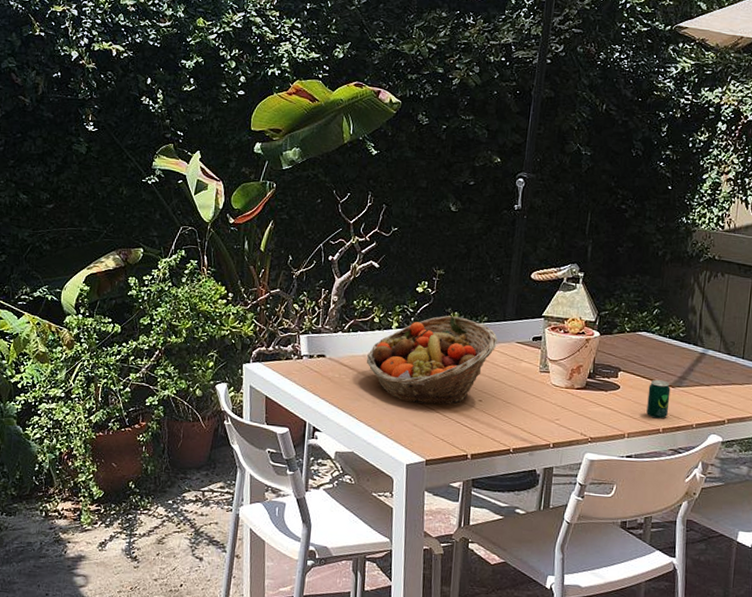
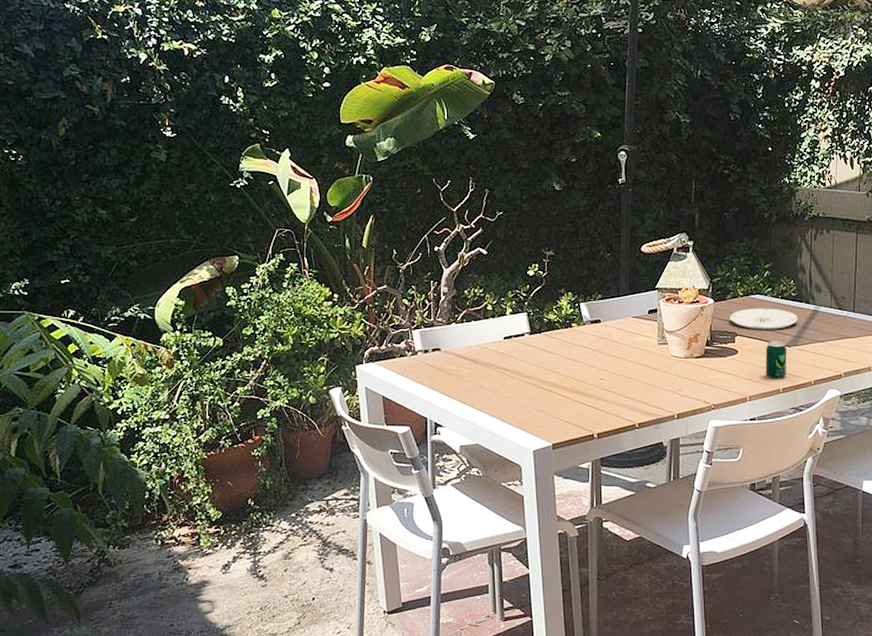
fruit basket: present [366,316,498,406] -> none [483,297,613,388]
plate: none [614,345,685,369] -> present [729,308,799,330]

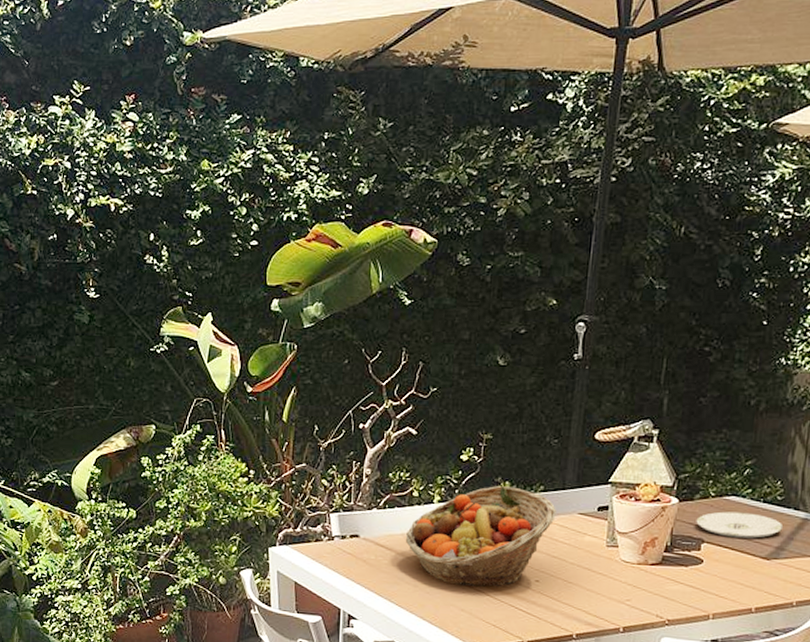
fruit basket: none [483,297,613,388] -> present [405,486,556,587]
beverage can: present [766,340,787,379] -> none [735,551,765,597]

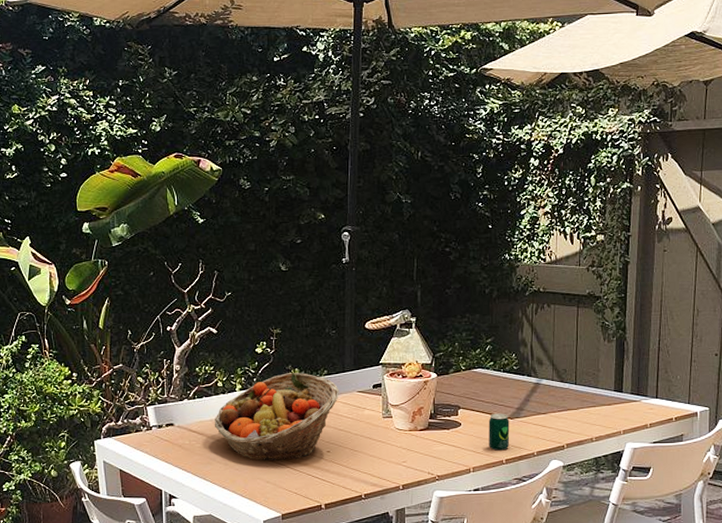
plate: present [696,511,784,539] -> none [452,381,521,403]
beverage can: none [735,551,765,597] -> present [488,413,510,451]

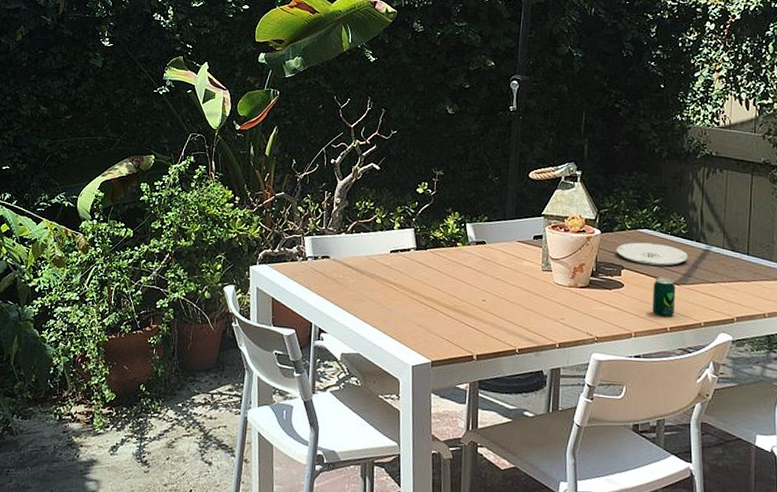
fruit basket: present [214,373,339,461] -> none [369,216,499,306]
plate: none [452,381,521,403] -> present [616,242,689,266]

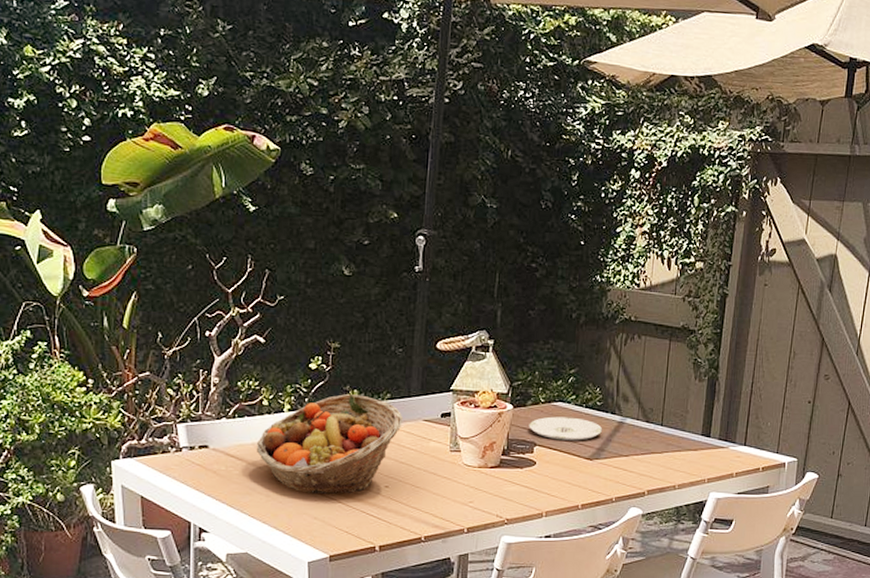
fruit basket: none [369,216,499,306] -> present [256,394,403,494]
beverage can: present [652,277,676,318] -> none [564,452,589,495]

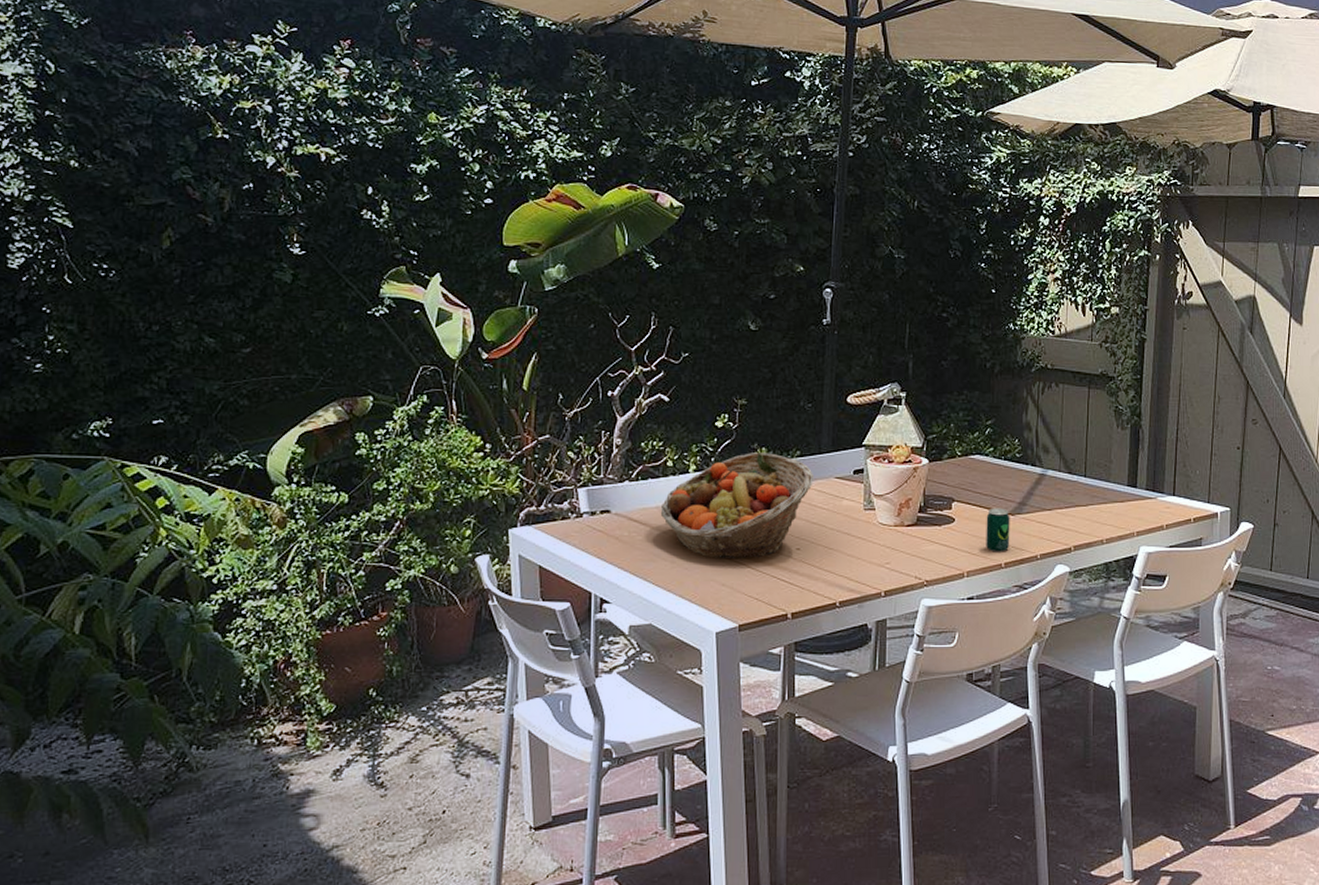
plate: present [529,416,603,441] -> none [946,470,1024,495]
beverage can: none [564,452,589,495] -> present [986,508,1010,552]

